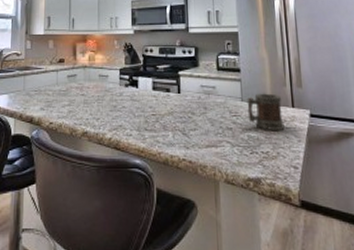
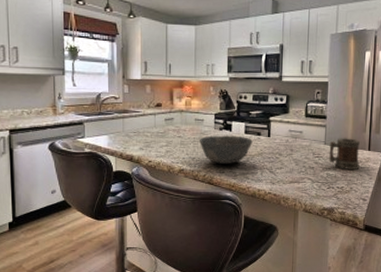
bowl: none [103,92,162,125] -> present [198,135,253,164]

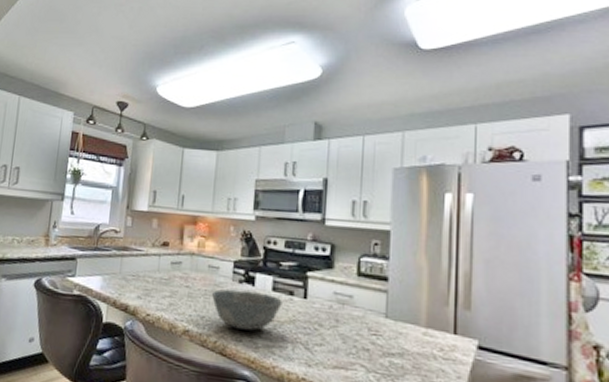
mug: present [329,138,360,171] -> none [392,310,441,361]

